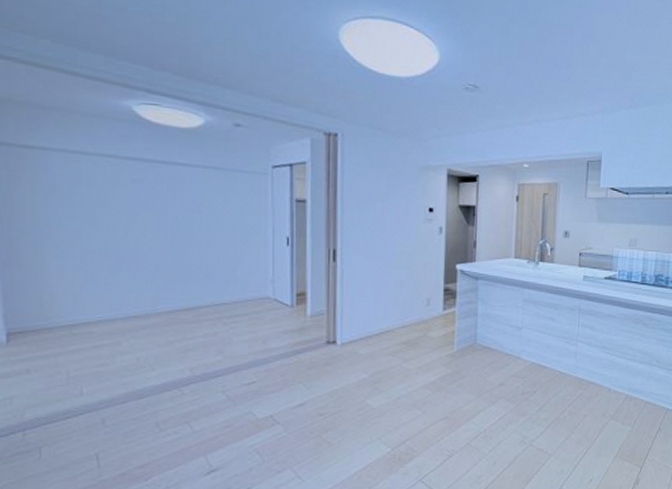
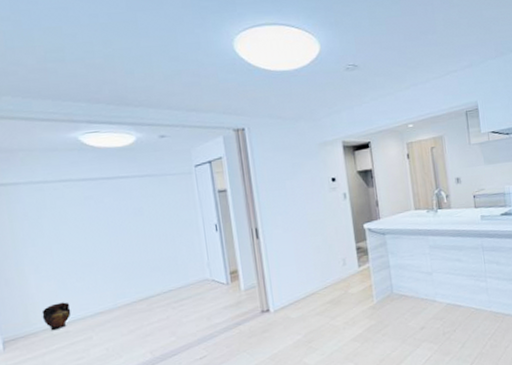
vase: none [61,298,98,329] -> present [42,302,71,331]

